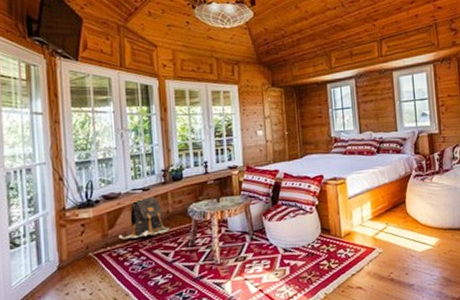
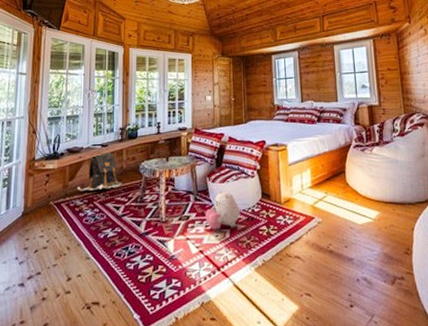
plush toy: none [263,228,300,269] -> present [205,190,240,230]

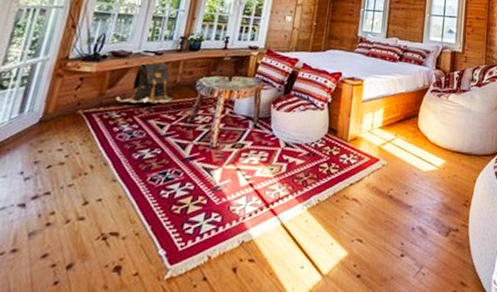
plush toy: present [205,190,240,230] -> none [262,119,302,163]

